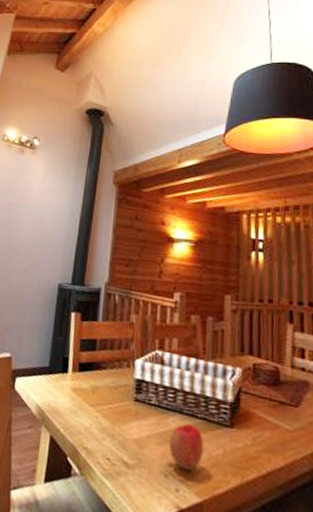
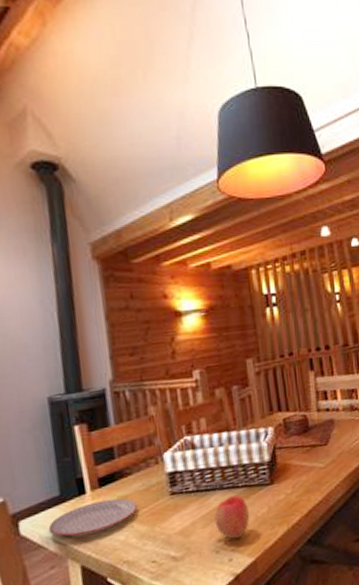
plate: none [34,382,106,412] -> present [48,498,138,537]

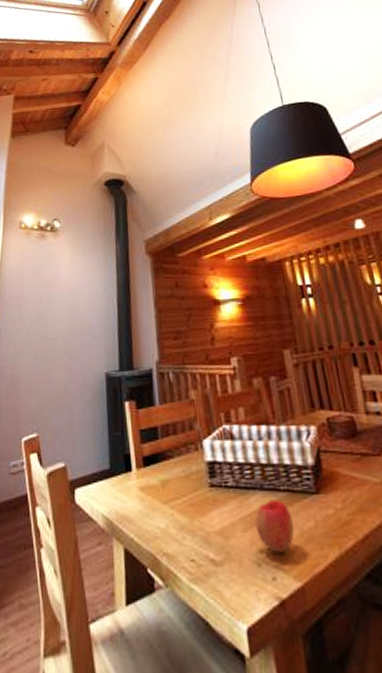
plate: present [48,498,138,537] -> none [98,481,179,516]

